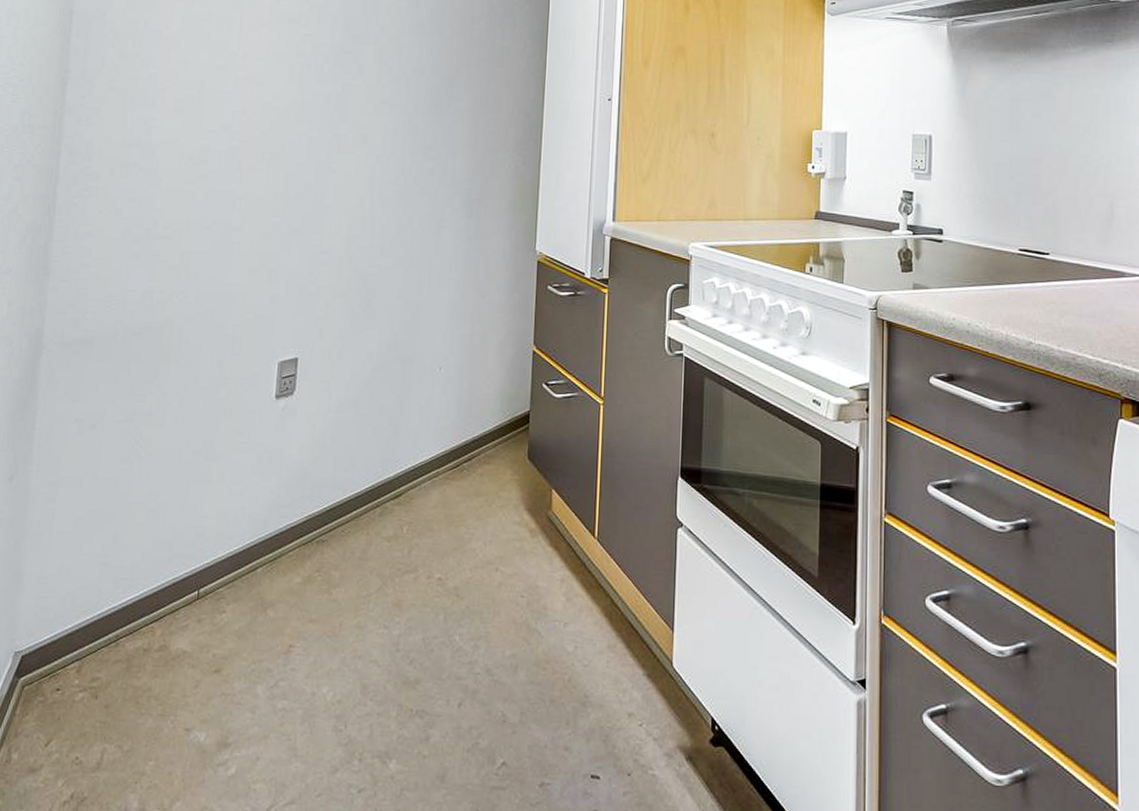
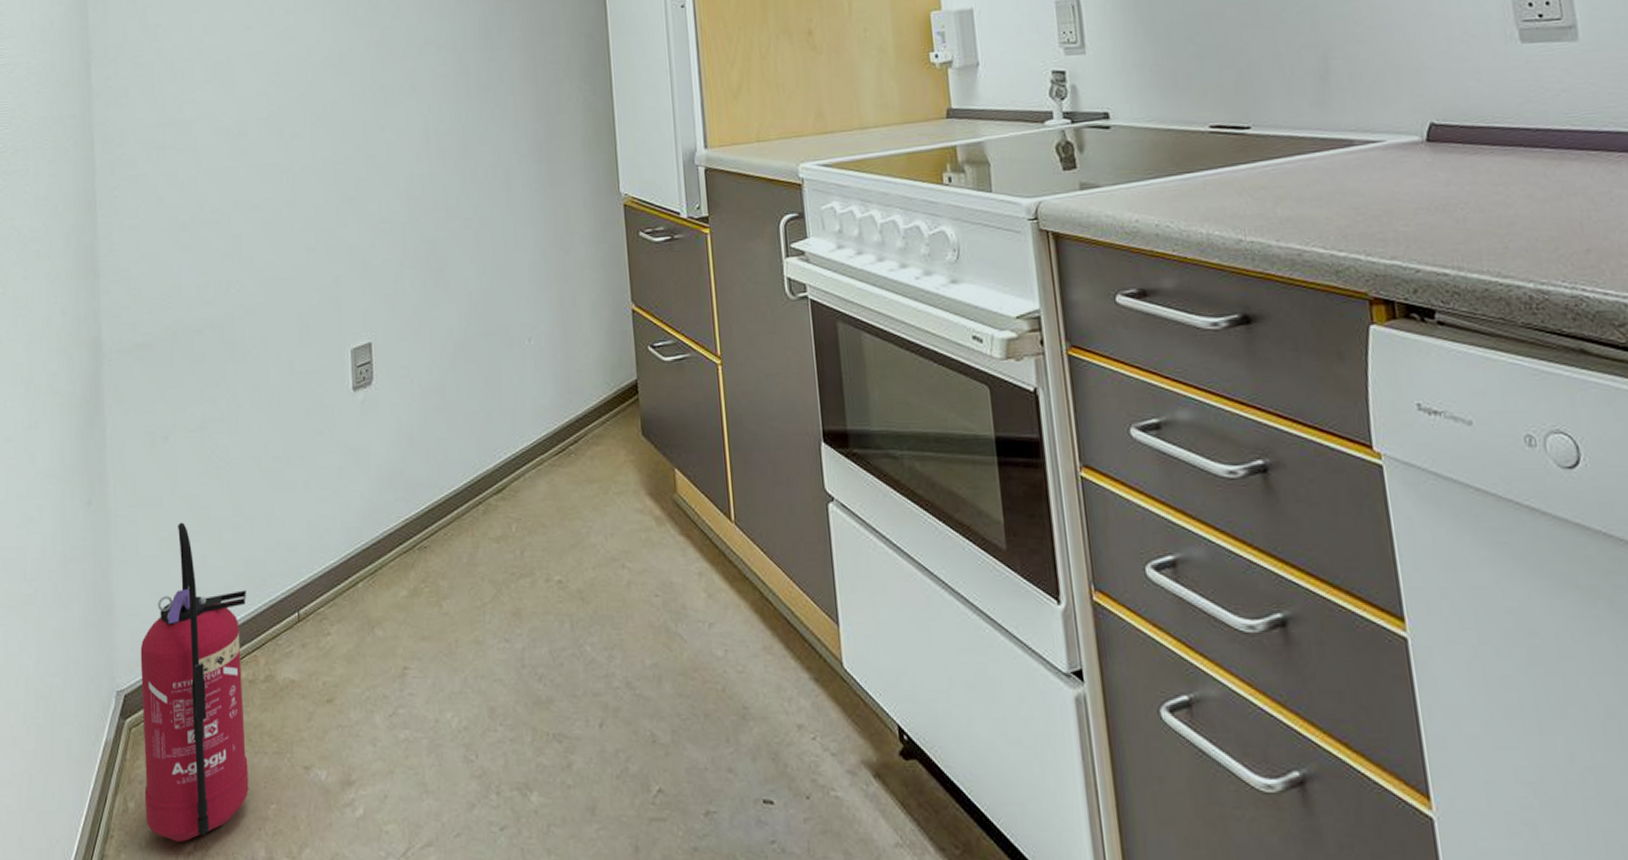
fire extinguisher: none [27,503,152,792] -> present [140,522,249,842]

